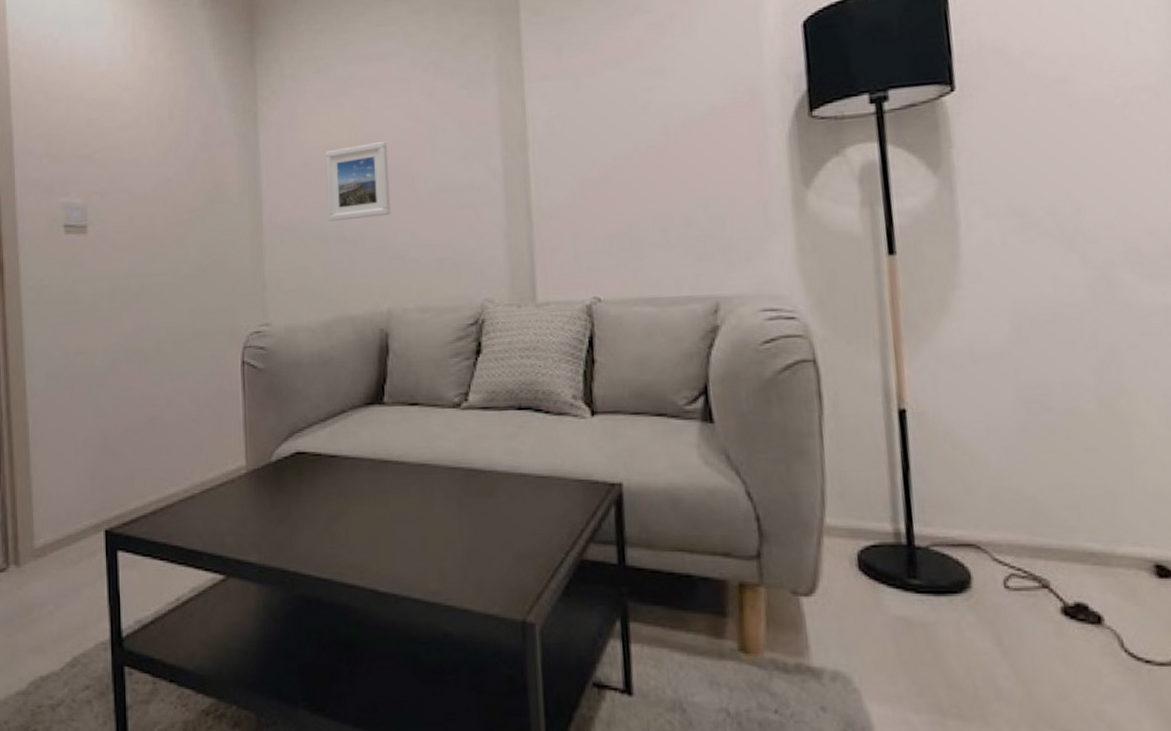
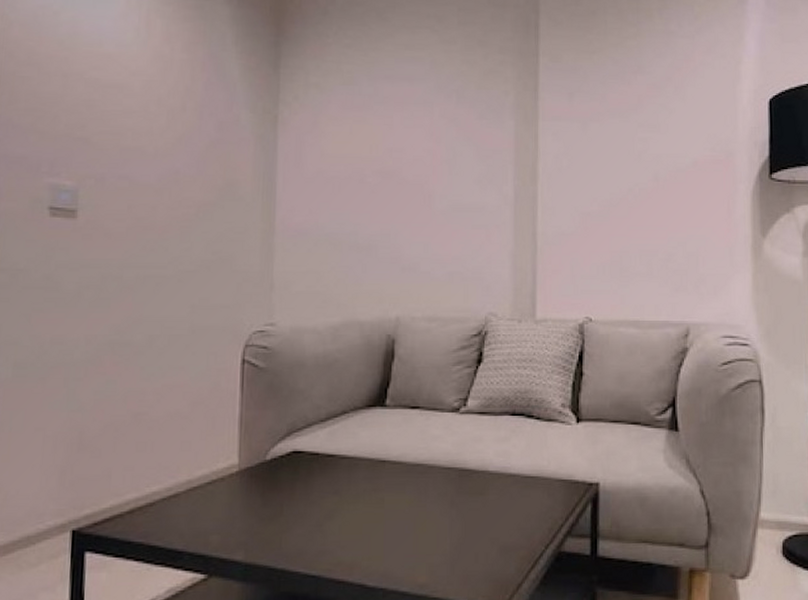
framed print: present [325,142,391,222] -> none [343,158,407,229]

